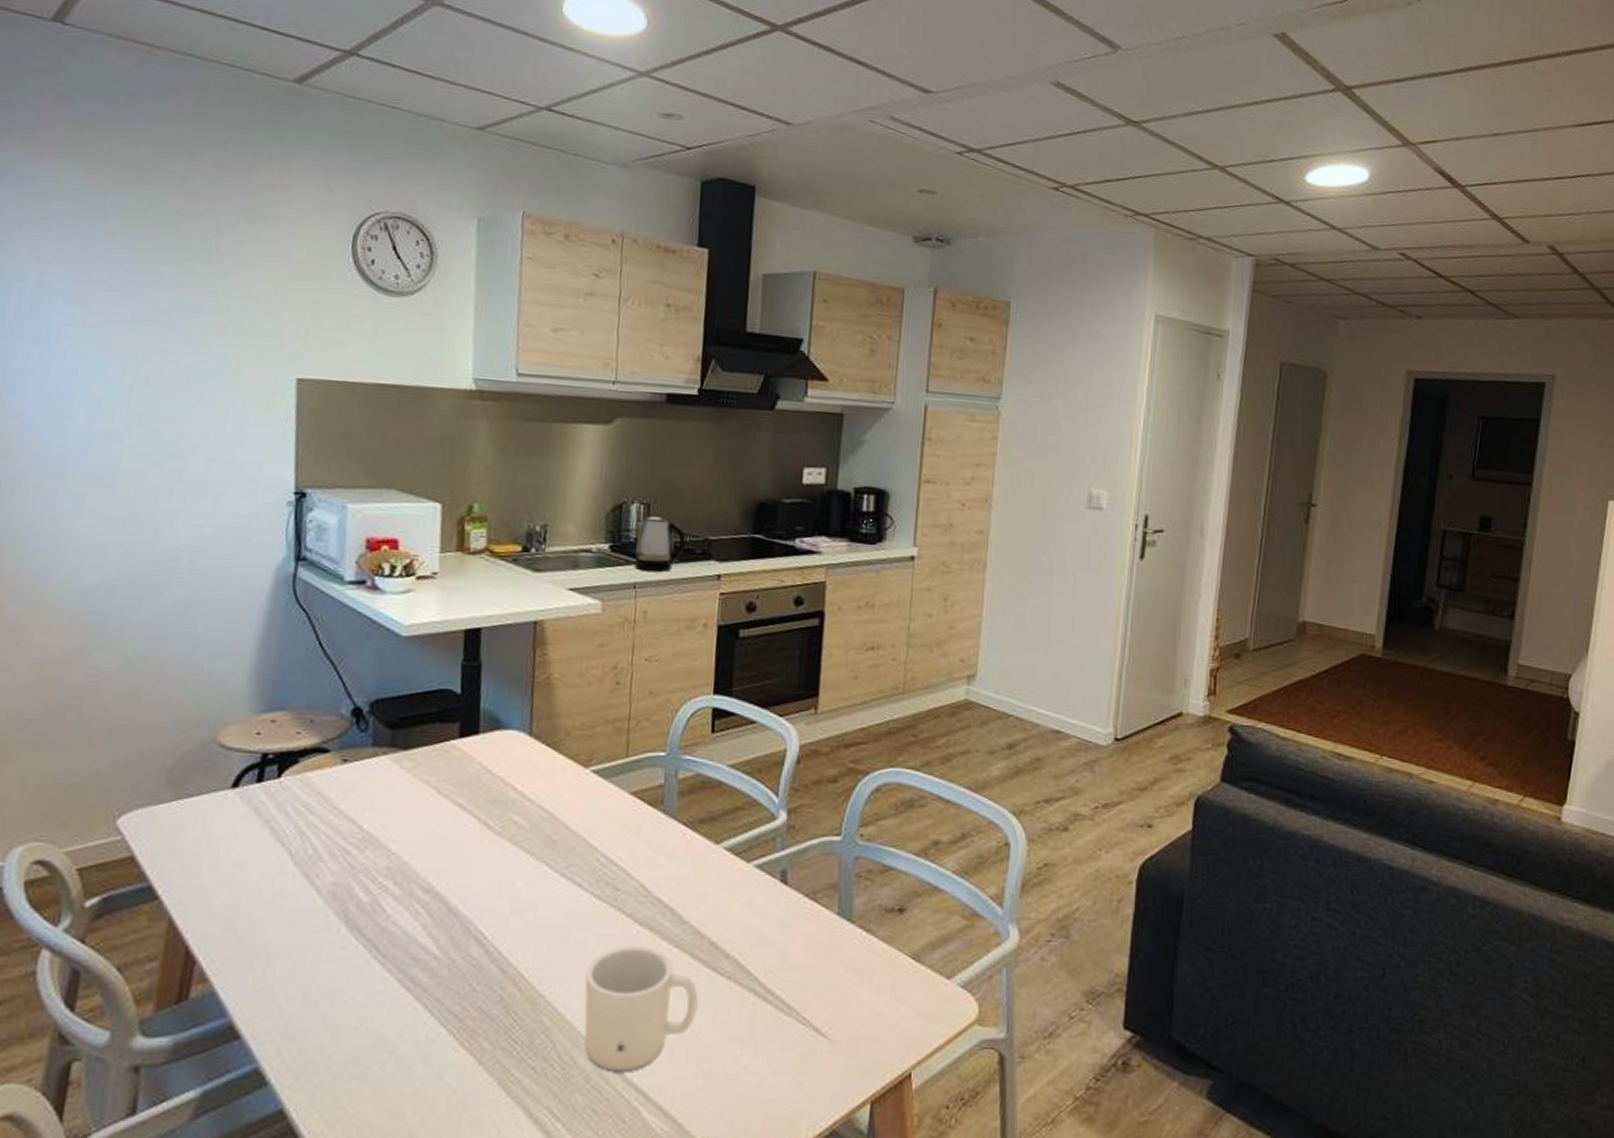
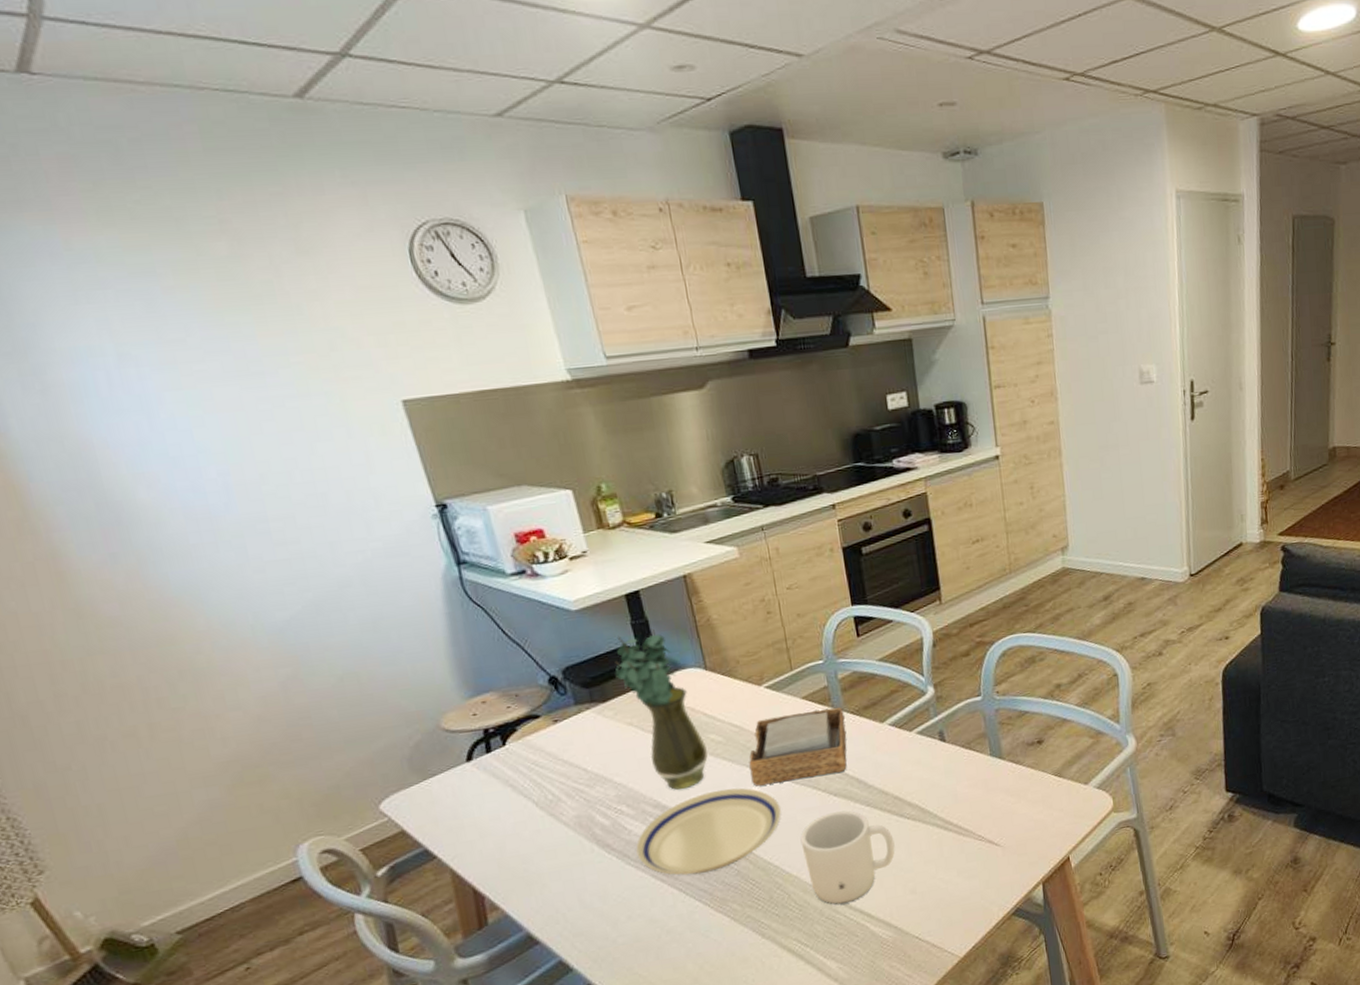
plate: none [388,886,572,991] -> present [636,788,781,876]
vase: none [427,675,506,876] -> present [614,628,708,790]
napkin holder: none [547,809,675,897] -> present [749,707,847,787]
kettle: present [634,516,686,572] -> none [749,463,798,514]

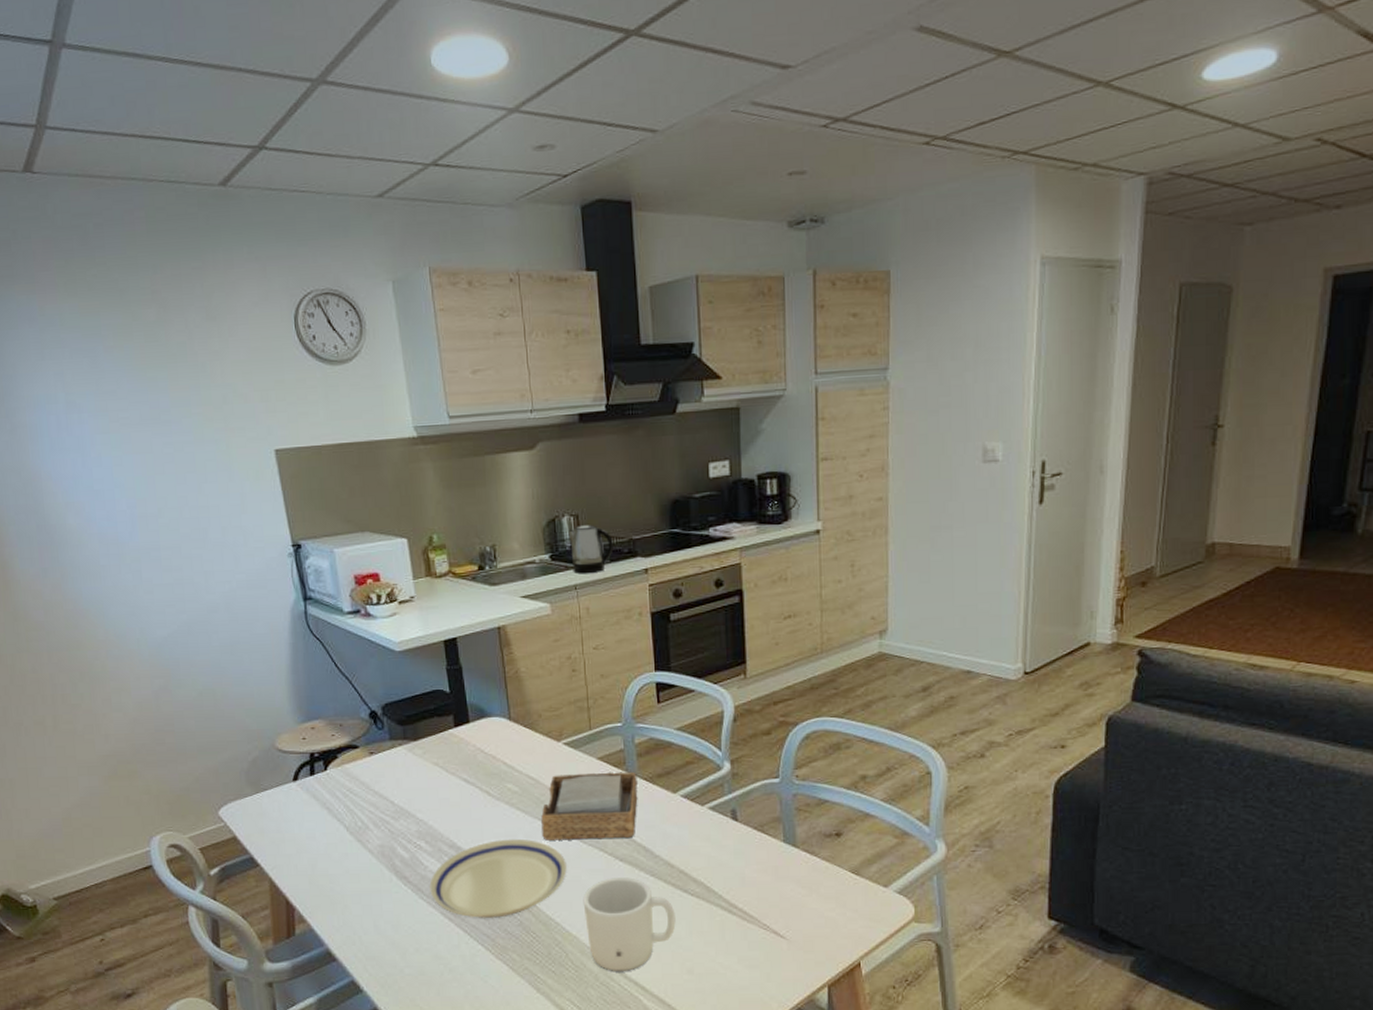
vase: present [614,628,708,790] -> none [427,675,503,833]
kettle: none [749,463,798,514] -> present [568,525,613,573]

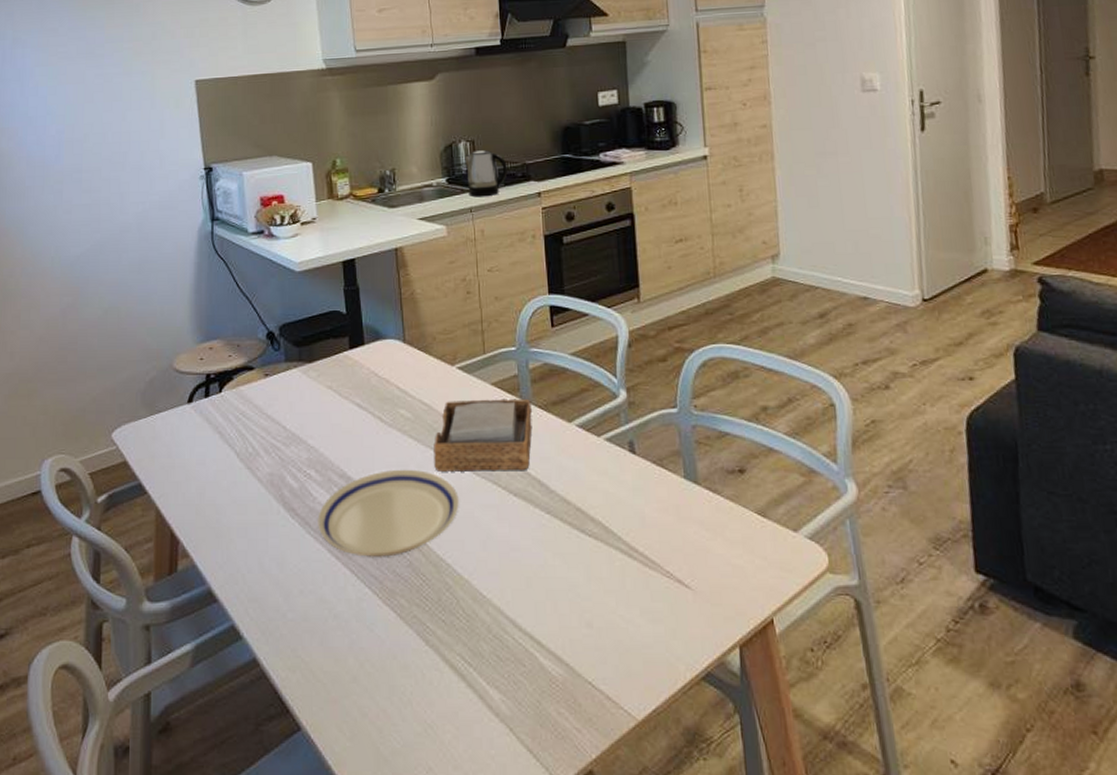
mug: present [583,877,676,971] -> none [475,514,573,622]

